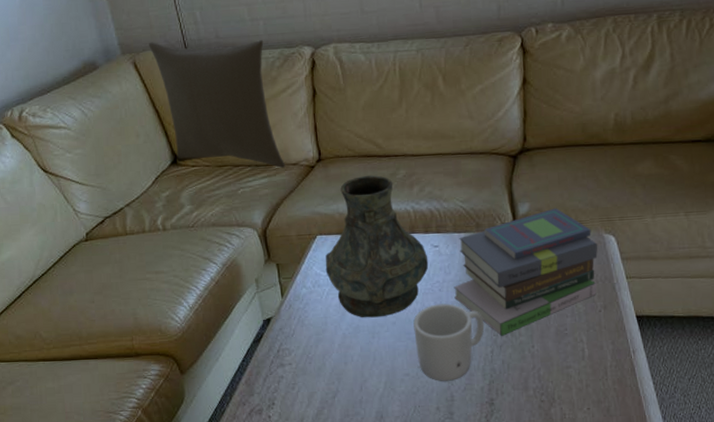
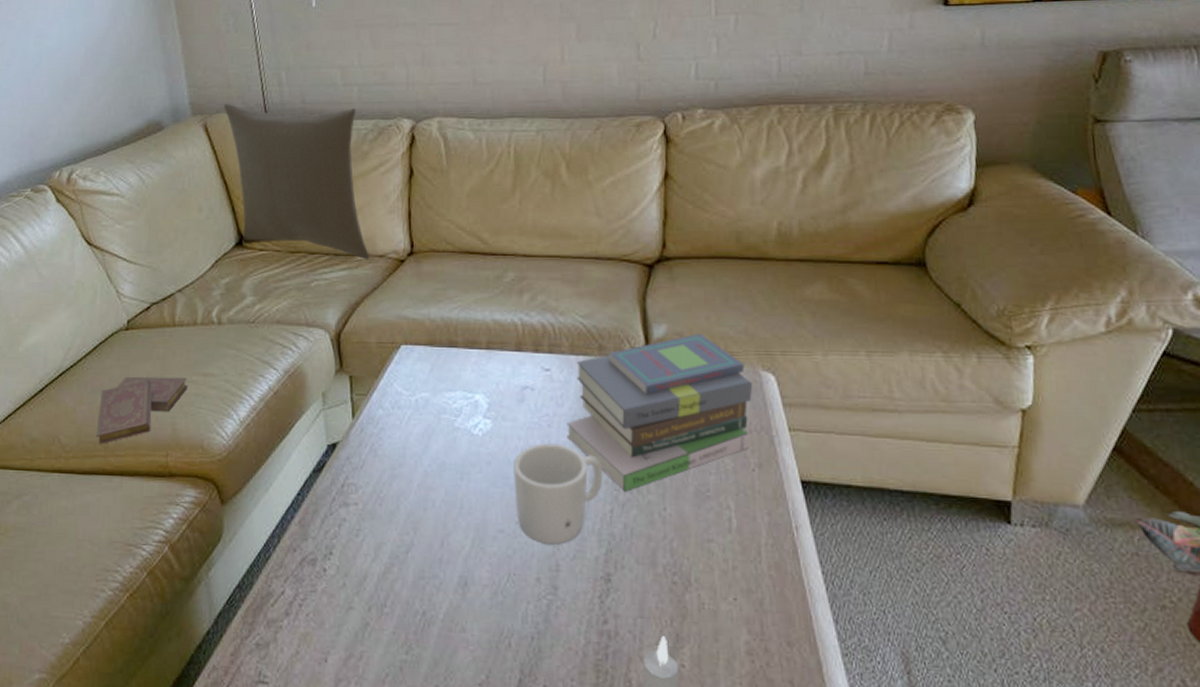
book: none [70,276,143,335] -> present [96,376,188,444]
vase: present [325,175,429,318] -> none [408,277,537,454]

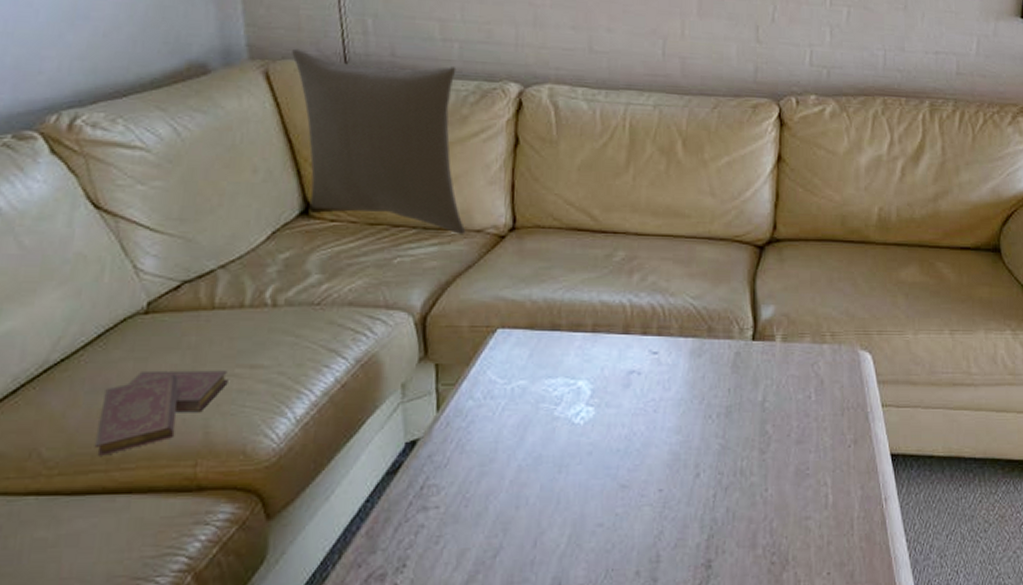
mug: present [513,443,603,545] -> none [615,429,708,535]
books: present [567,333,753,492] -> none [672,314,852,475]

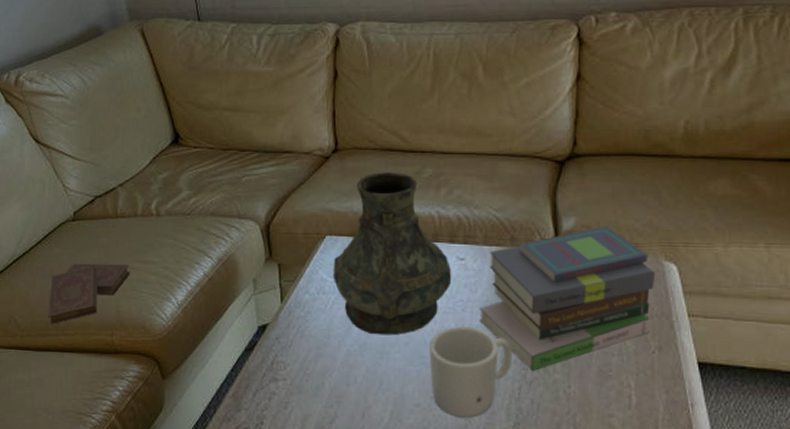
pillow: present [290,48,466,236] -> none [158,8,297,157]
vase: none [504,255,644,445] -> present [333,172,452,336]
mug: none [615,429,708,535] -> present [429,326,513,418]
books: none [672,314,852,475] -> present [479,226,656,371]

